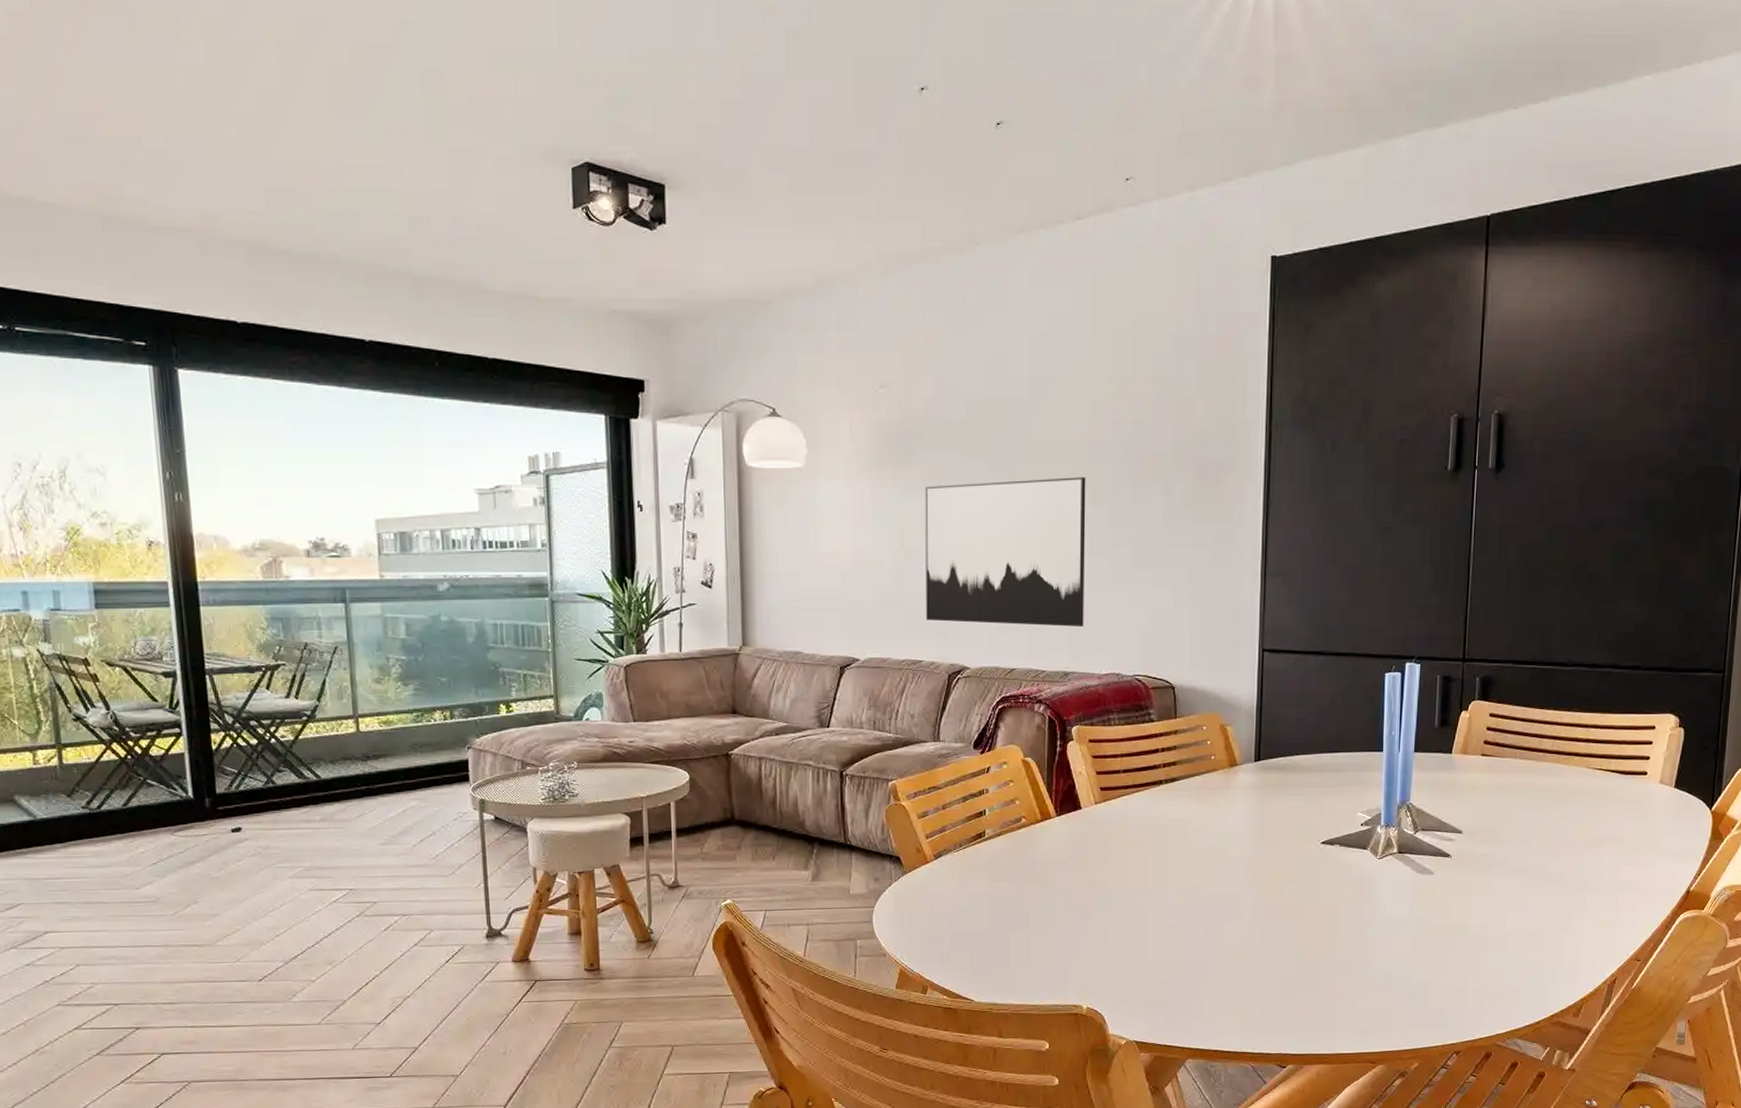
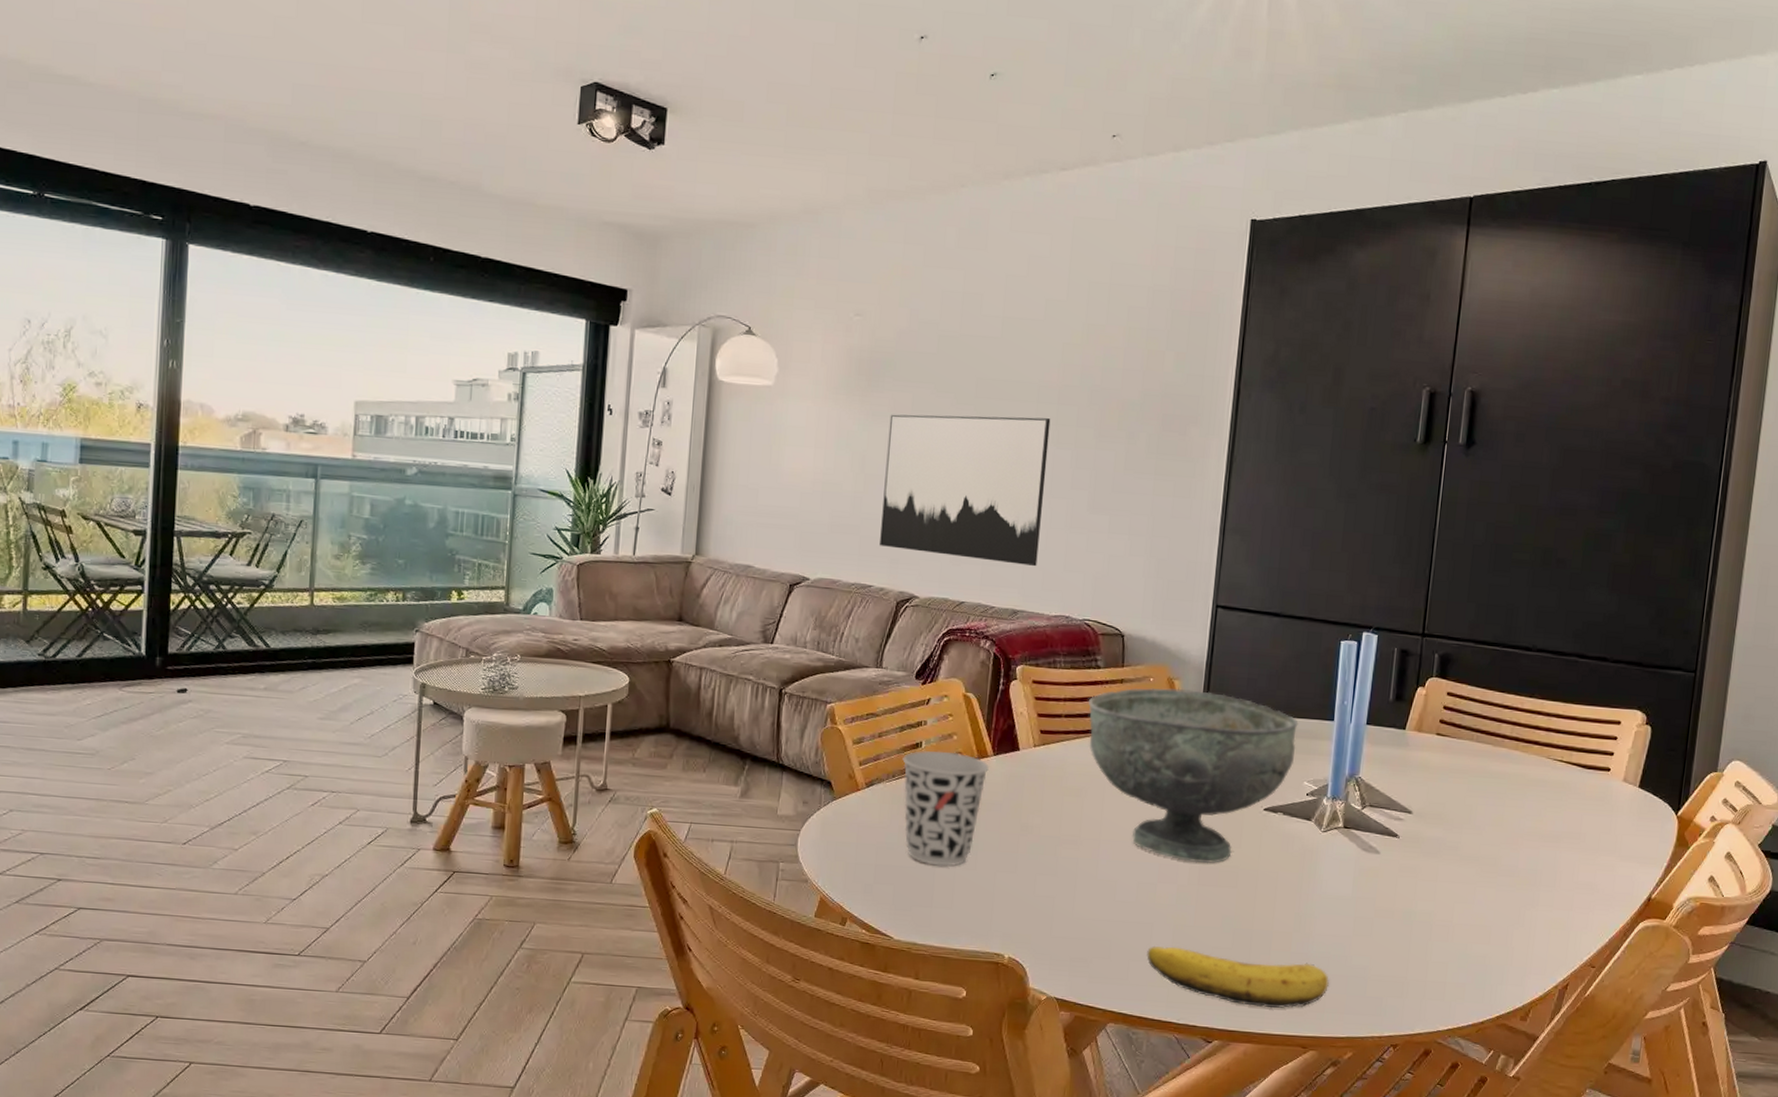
cup: none [968,816,1053,928] -> present [902,751,989,866]
decorative bowl: none [1145,734,1349,901] -> present [1089,687,1299,864]
banana: none [1219,982,1393,1029] -> present [1147,946,1329,1008]

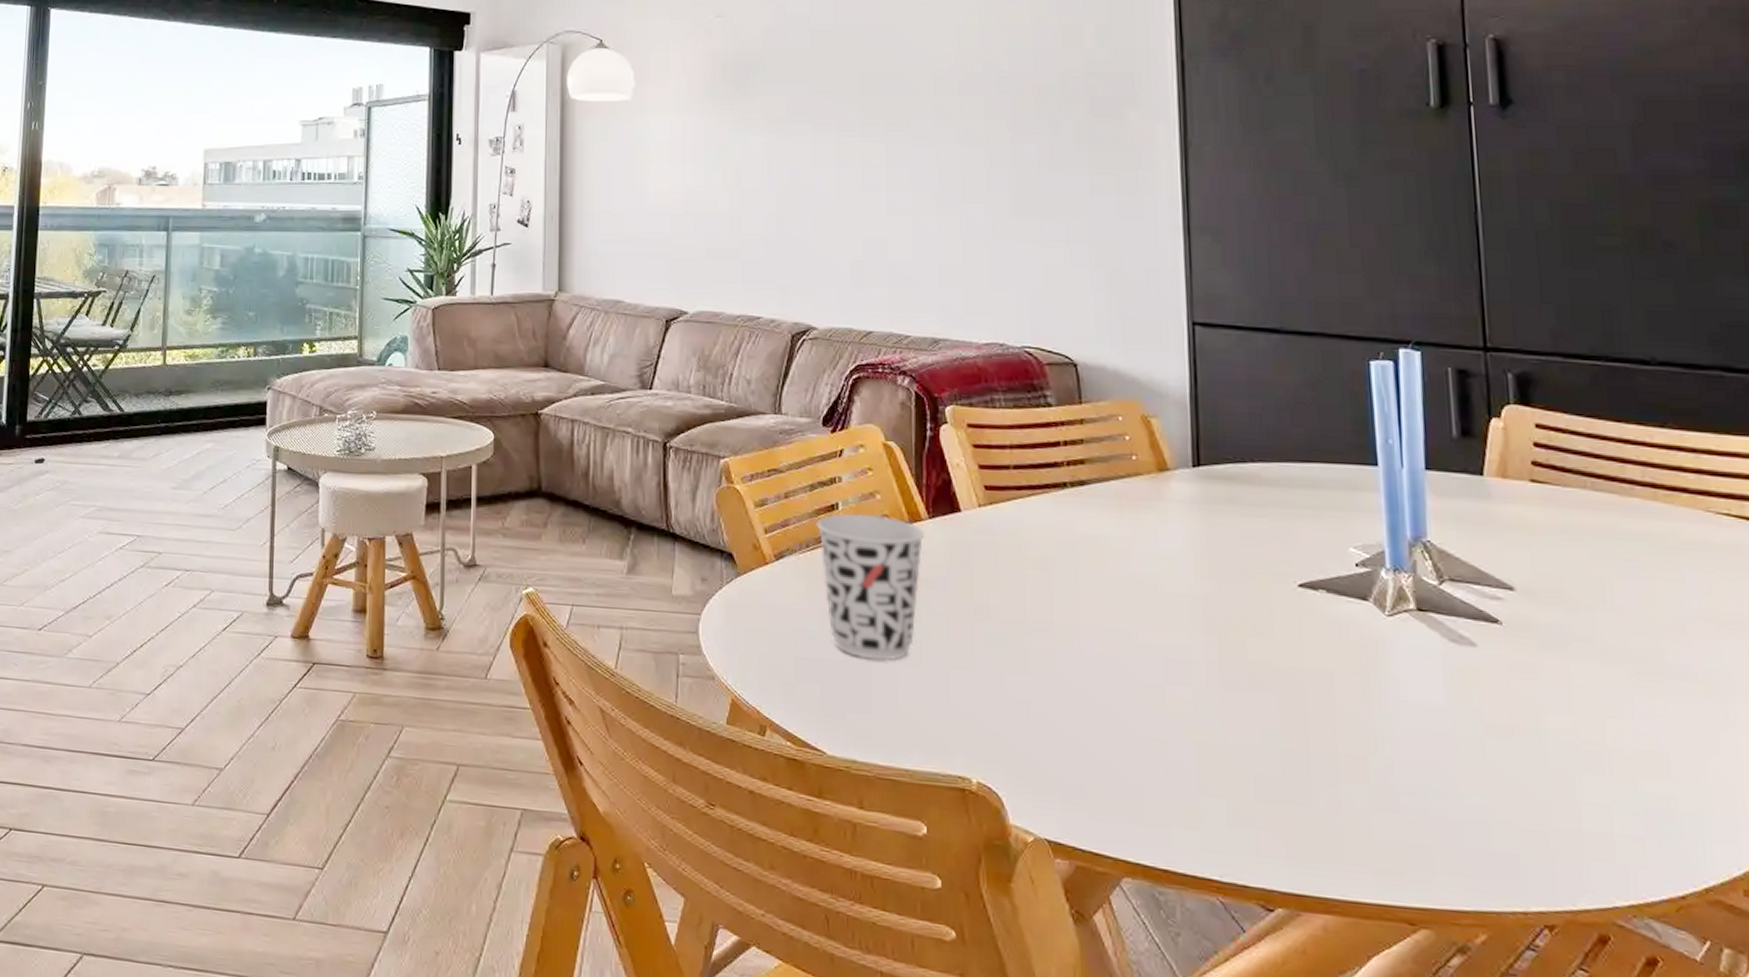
wall art: present [880,414,1051,567] -> none [764,112,956,286]
decorative bowl: present [1089,687,1299,864] -> none [1042,428,1330,660]
banana: present [1147,946,1329,1008] -> none [1164,771,1433,865]

